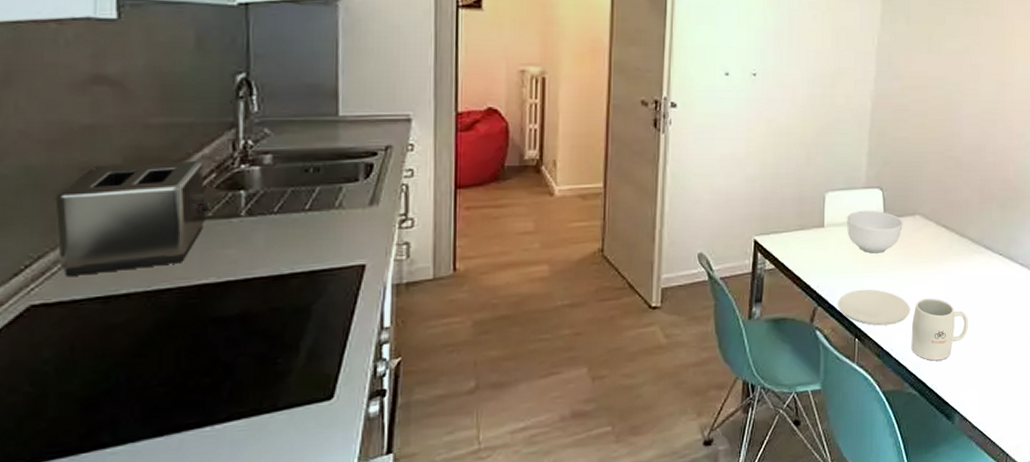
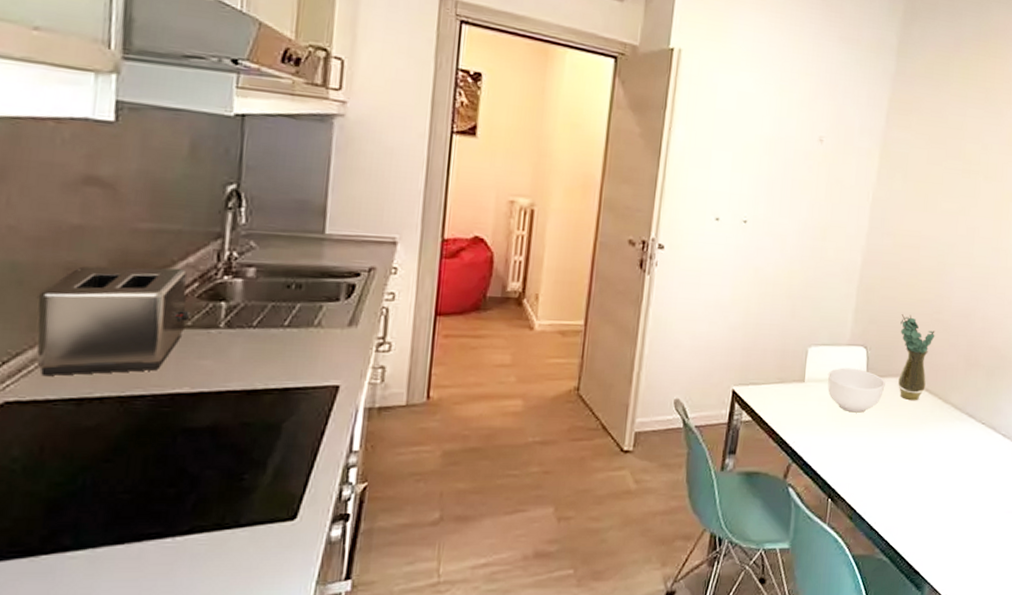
plate: present [838,289,910,326] -> none [813,448,887,487]
mug: present [911,298,969,361] -> none [885,463,946,528]
vase: none [914,154,948,238] -> present [898,314,935,401]

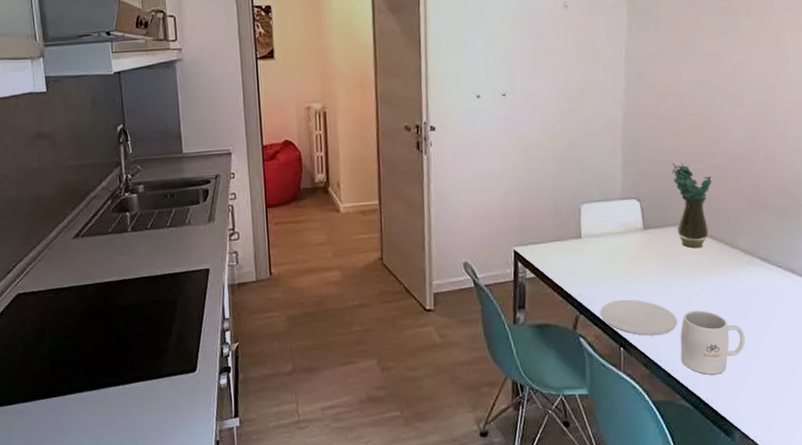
toaster: present [36,266,191,377] -> none [24,191,110,275]
plate: none [813,448,887,487] -> present [600,299,678,336]
bowl: present [827,367,885,413] -> none [603,221,664,264]
mug: none [885,463,946,528] -> present [680,310,746,375]

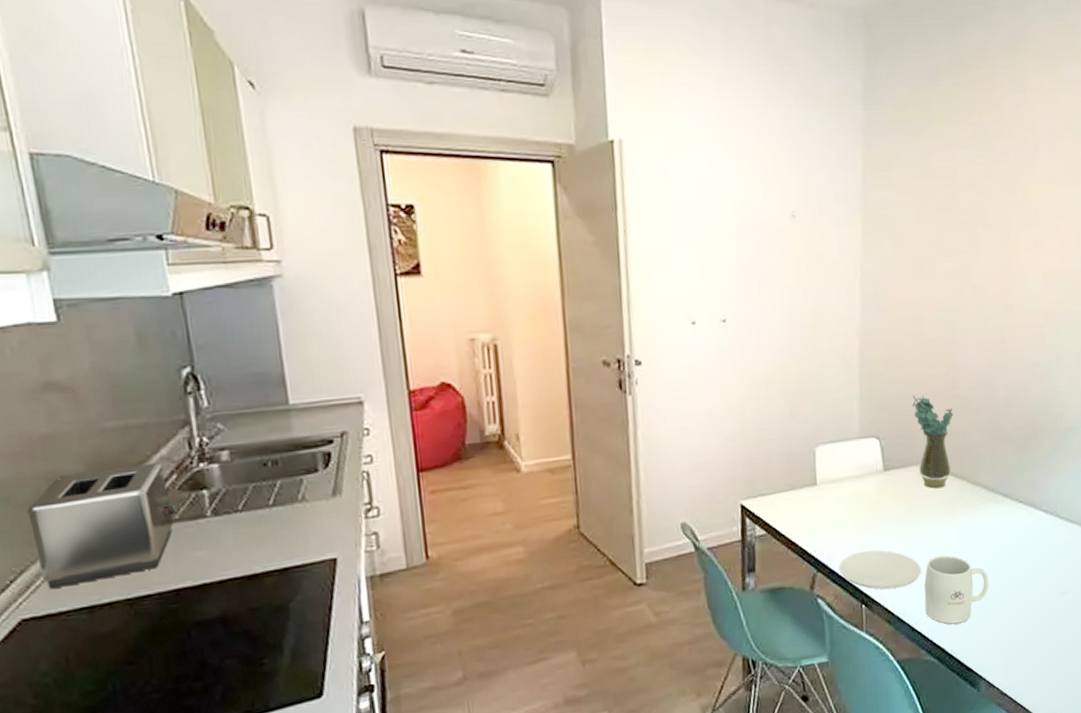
toaster: none [24,191,110,275] -> present [27,462,177,590]

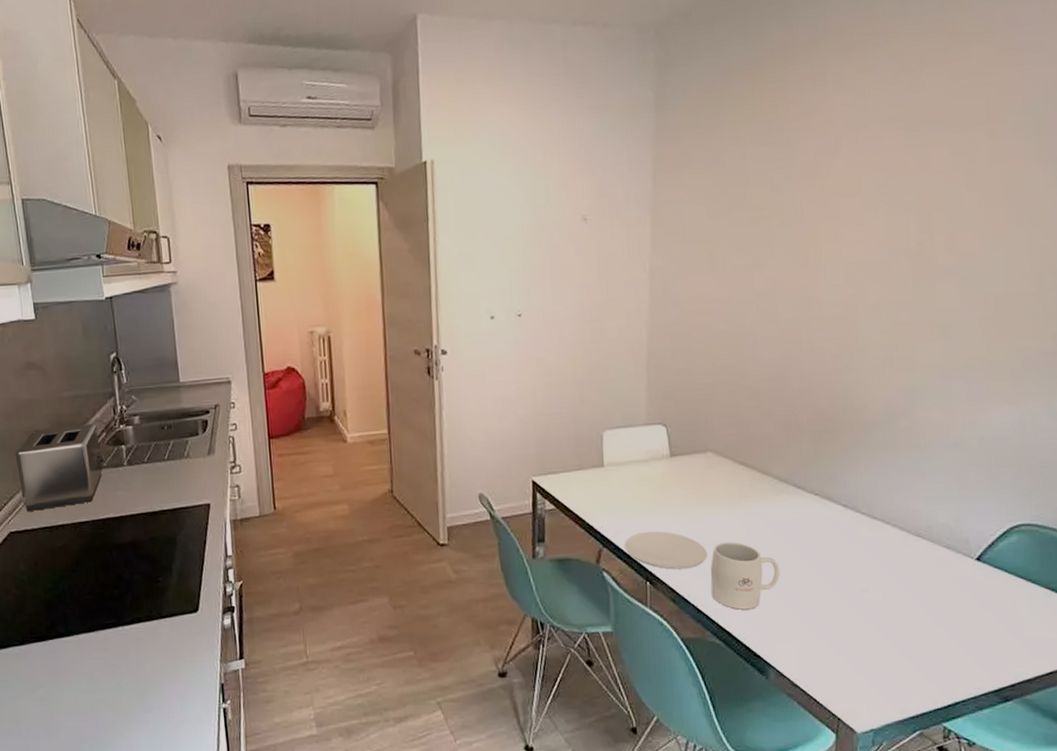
vase: present [912,395,953,489] -> none [700,385,743,476]

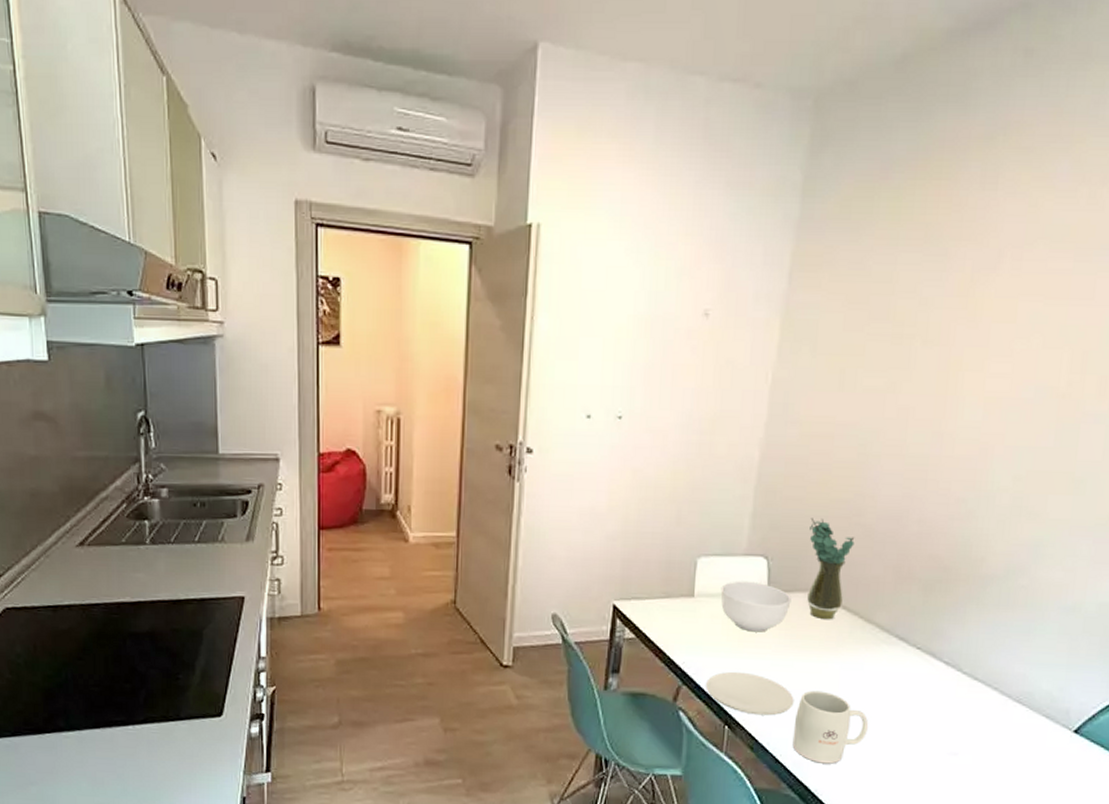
toaster: present [15,423,105,512] -> none [16,491,124,587]
bowl: none [627,448,693,494] -> present [720,581,791,632]
vase: none [700,385,743,476] -> present [807,518,855,620]

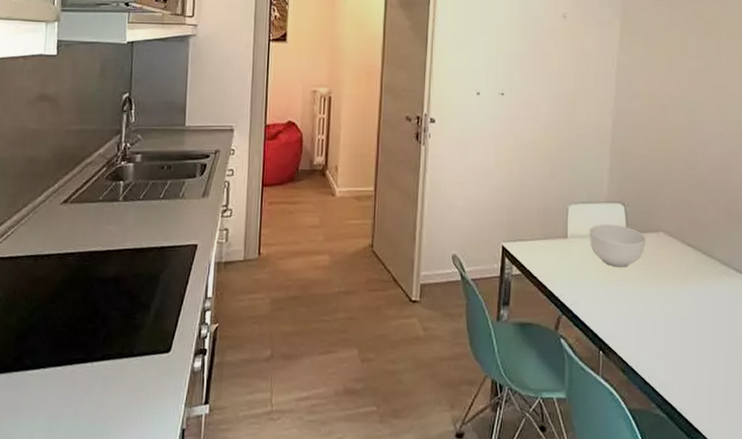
plate: present [706,671,794,716] -> none [582,302,656,341]
mug: present [792,690,869,764] -> none [657,317,720,384]
vase: present [807,518,855,620] -> none [656,171,692,256]

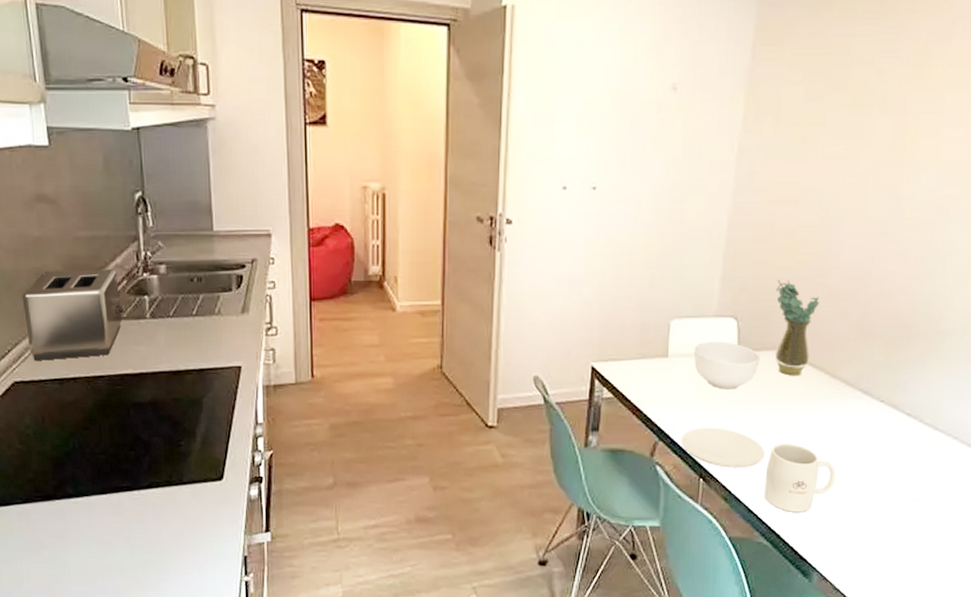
toaster: none [12,157,102,239] -> present [22,268,125,362]
plate: none [582,302,656,341] -> present [681,427,765,468]
vase: none [656,171,692,256] -> present [775,280,820,376]
mug: none [657,317,720,384] -> present [764,443,836,513]

